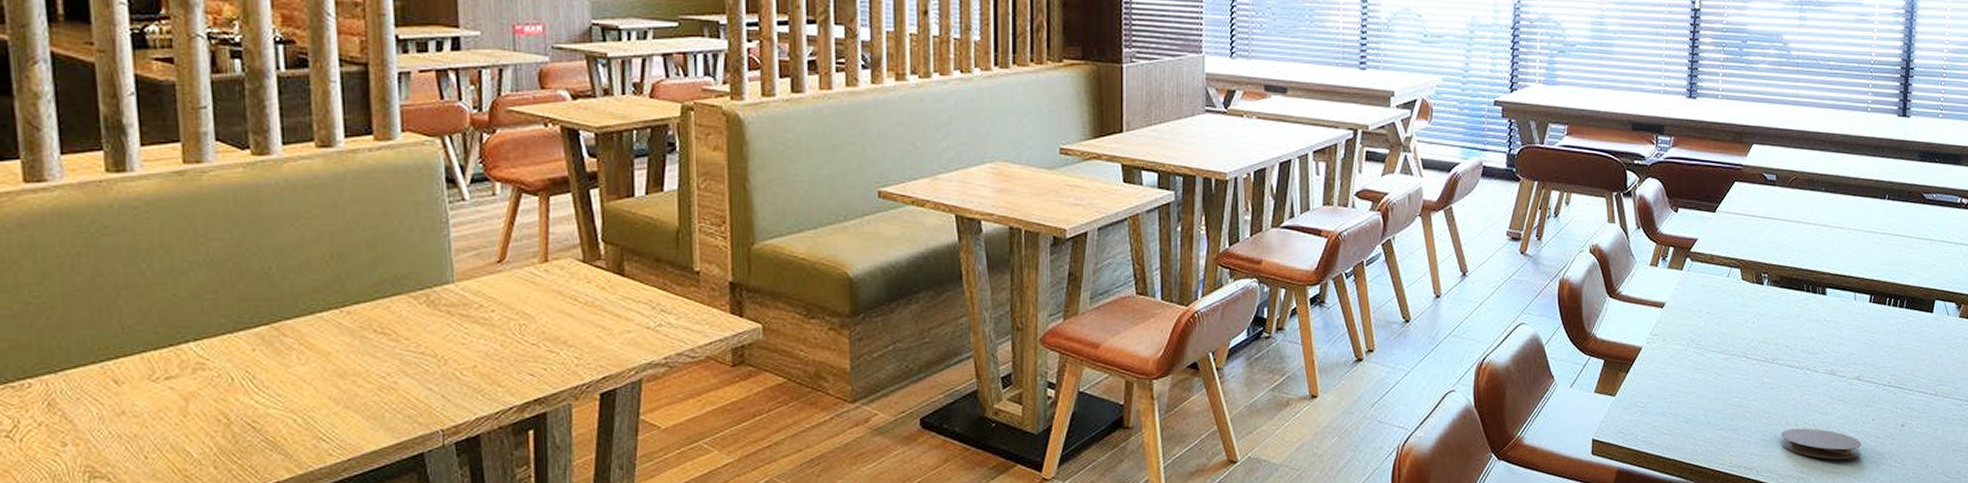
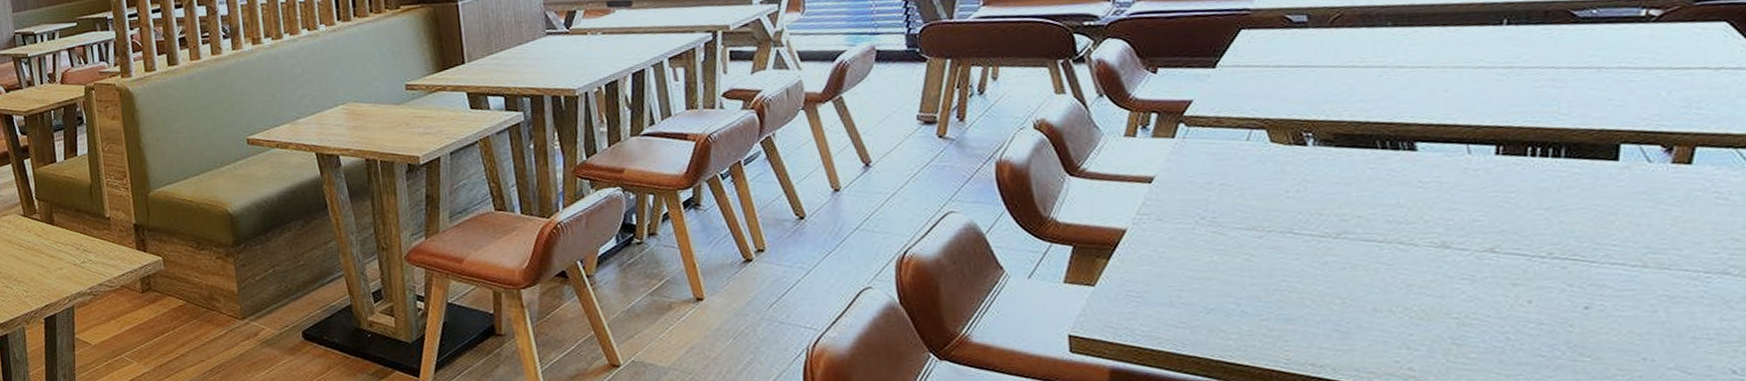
coaster: present [1780,428,1862,460] -> none [1366,315,1515,354]

